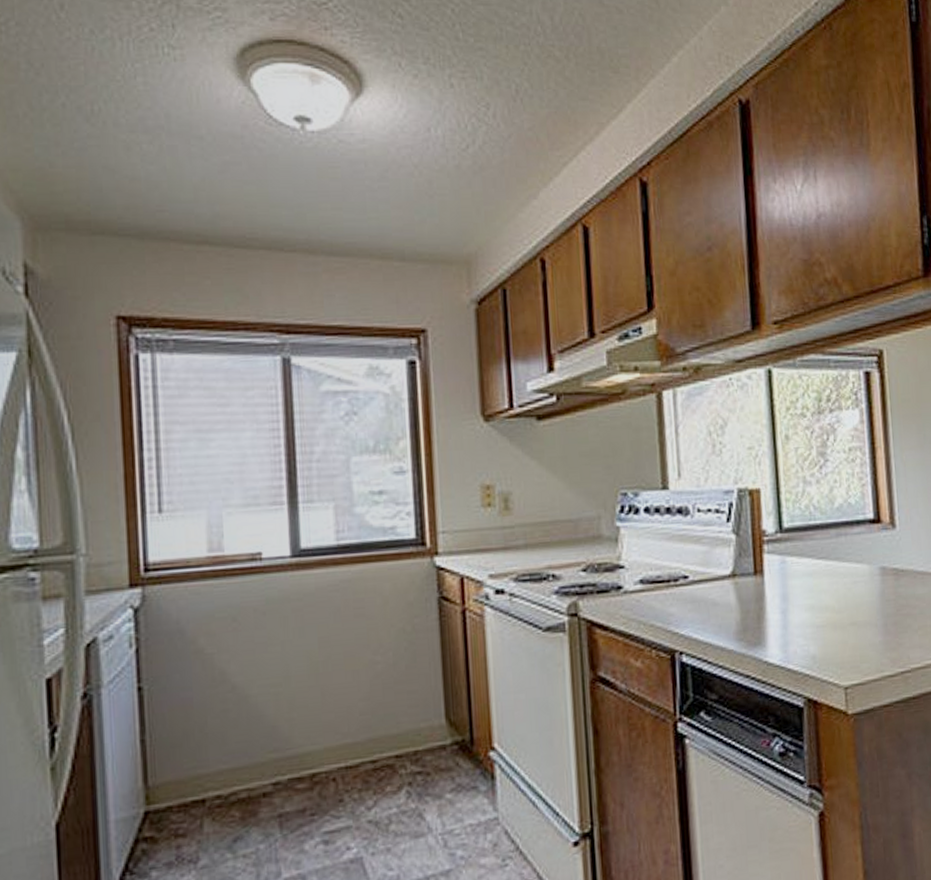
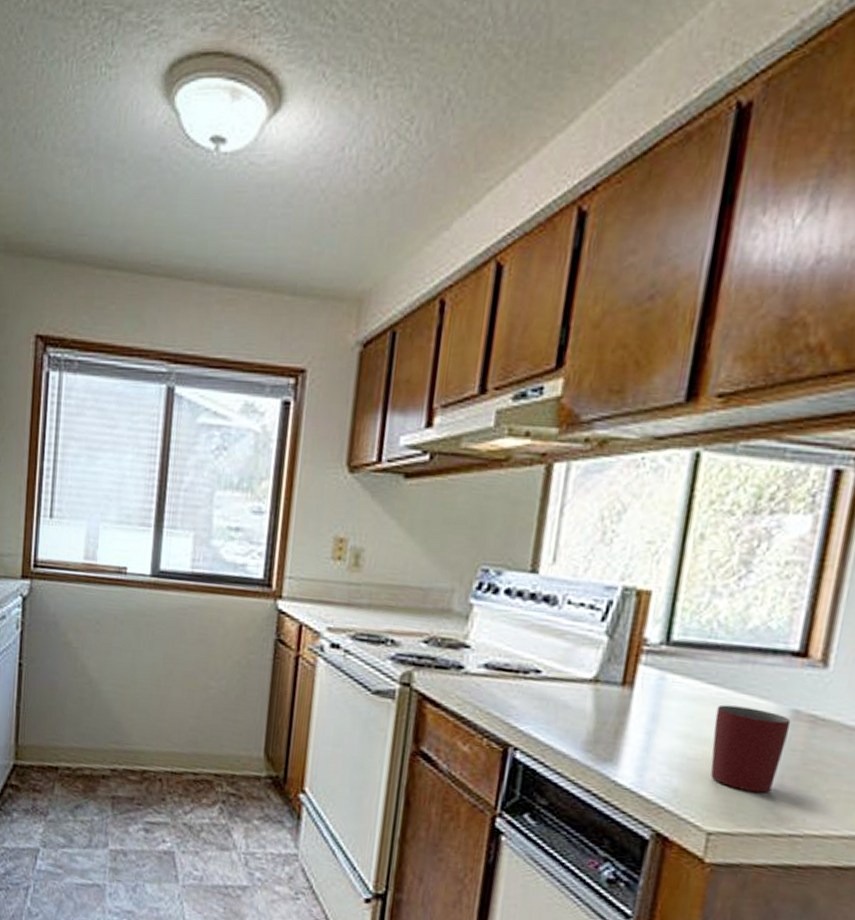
mug: none [828,572,882,644] -> present [710,704,791,793]

